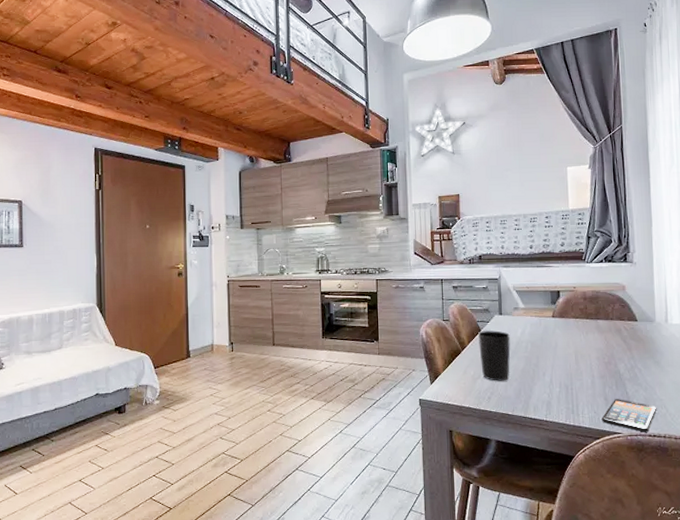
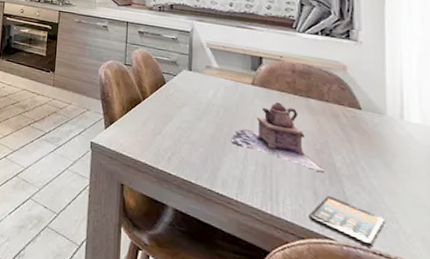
cup: present [478,330,511,381] -> none [162,83,199,144]
teapot: none [539,328,612,381] -> present [232,102,324,173]

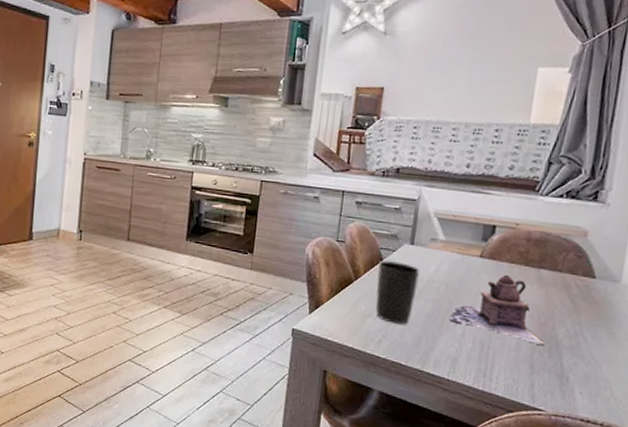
cup: none [162,83,199,144] -> present [376,260,420,325]
smartphone: present [308,196,386,248] -> none [520,369,599,416]

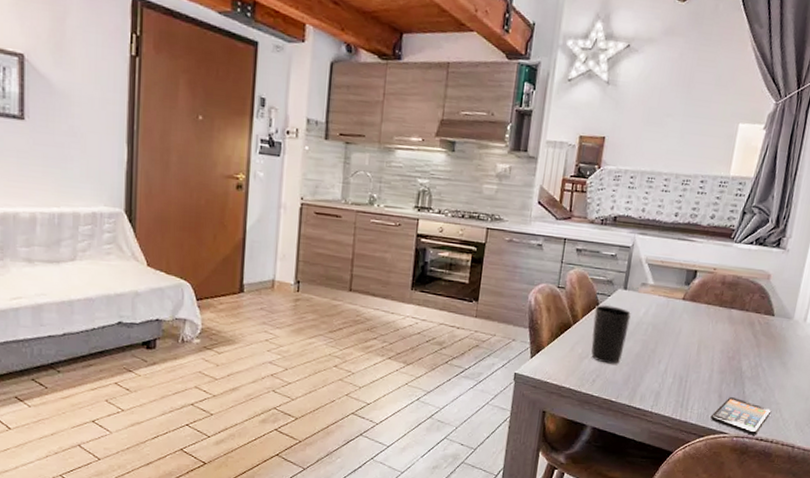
teapot: present [450,274,545,346] -> none [655,315,732,378]
smartphone: none [520,369,599,416] -> present [710,397,772,435]

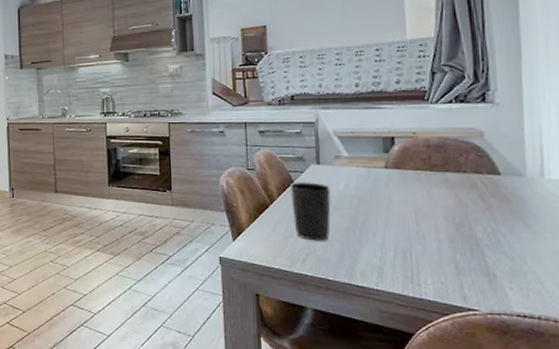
smartphone: present [710,397,772,435] -> none [451,269,529,311]

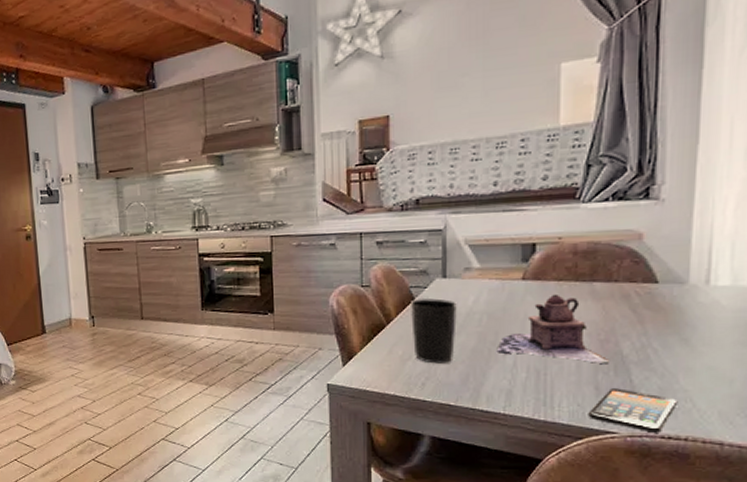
teapot: none [368,181,465,247] -> present [498,294,609,365]
smartphone: none [451,269,529,311] -> present [588,388,678,433]

